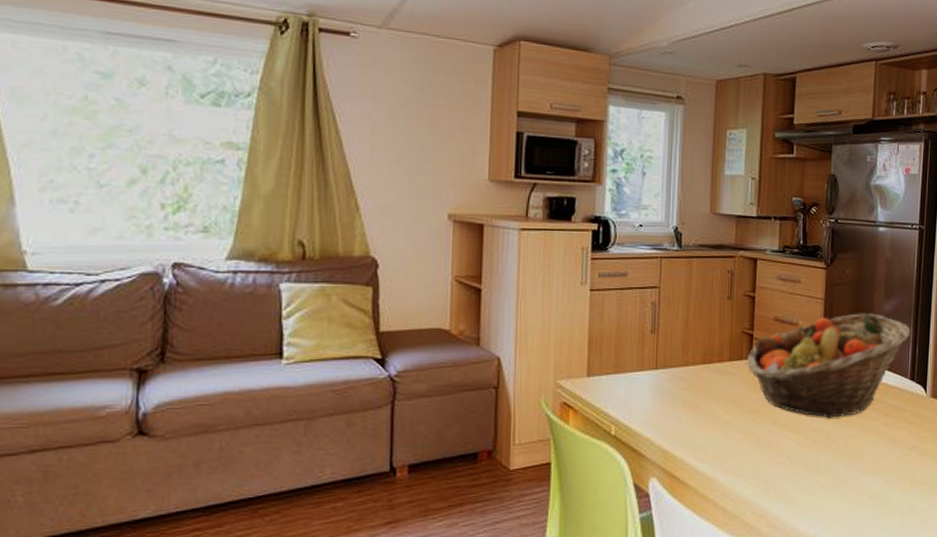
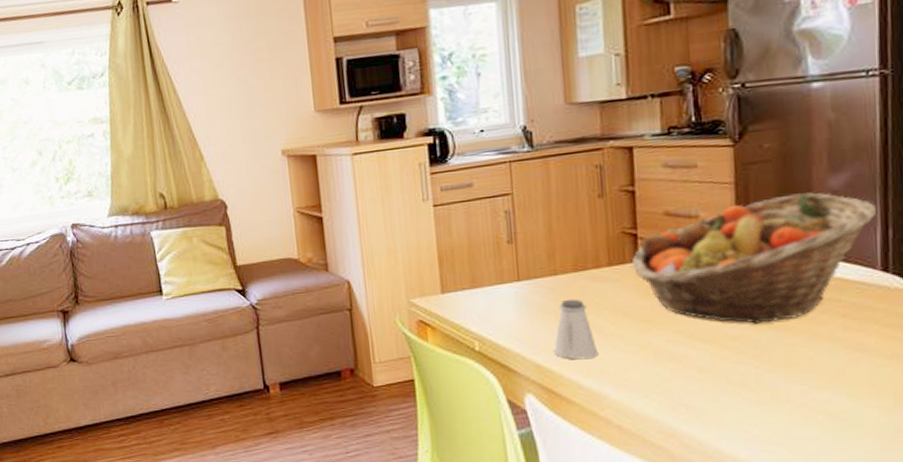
saltshaker: none [678,389,714,446] -> present [553,298,599,360]

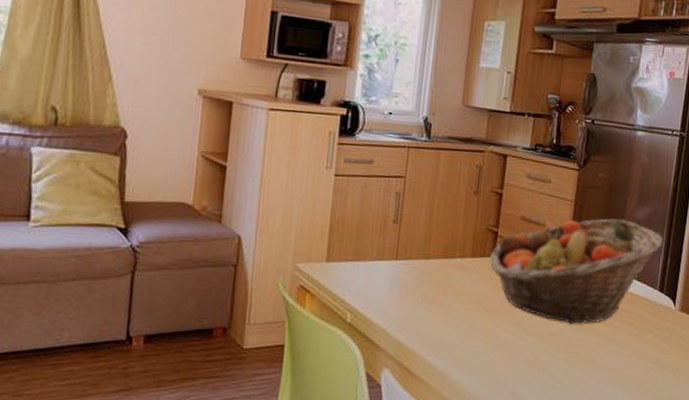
saltshaker: present [553,298,599,360] -> none [414,282,450,341]

